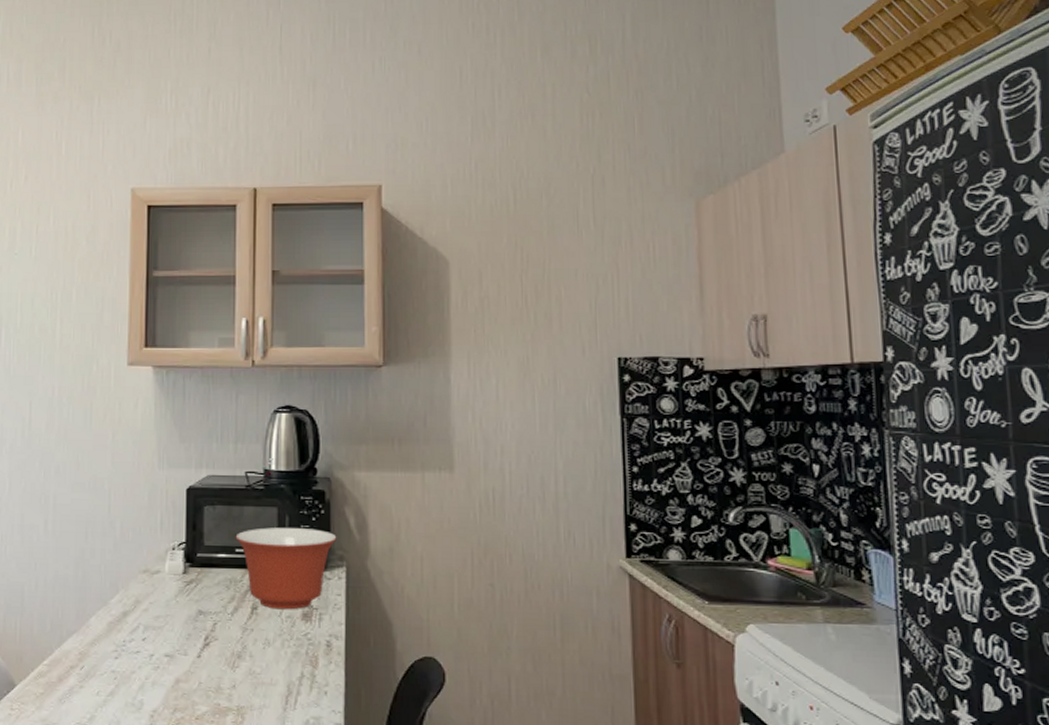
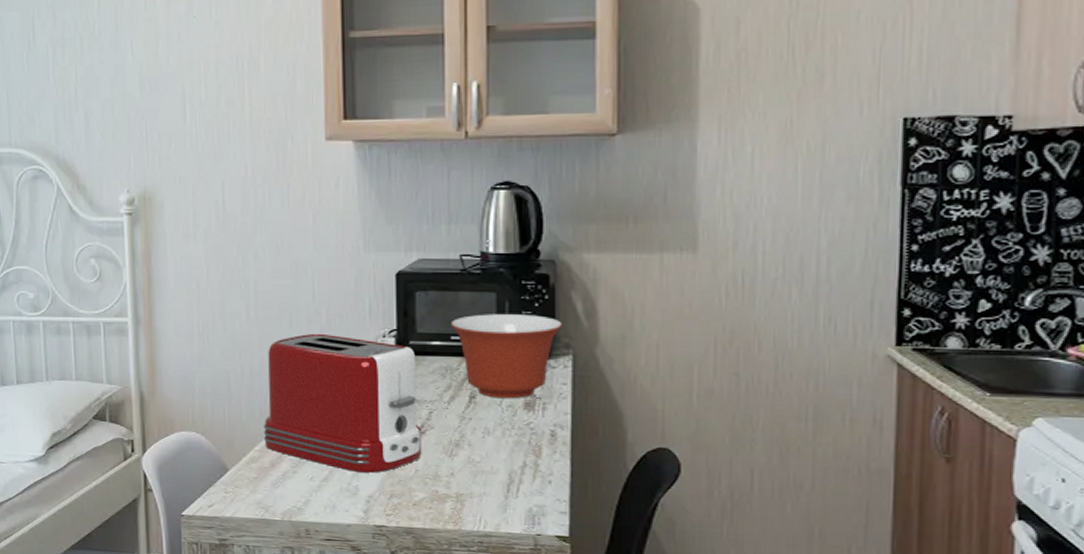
toaster: none [52,546,206,686] -> present [263,333,422,473]

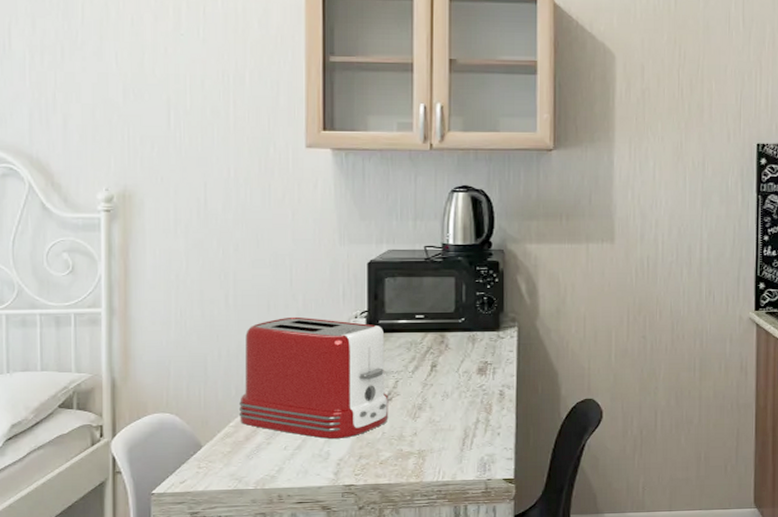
mixing bowl: present [450,314,563,399] -> none [415,295,510,366]

